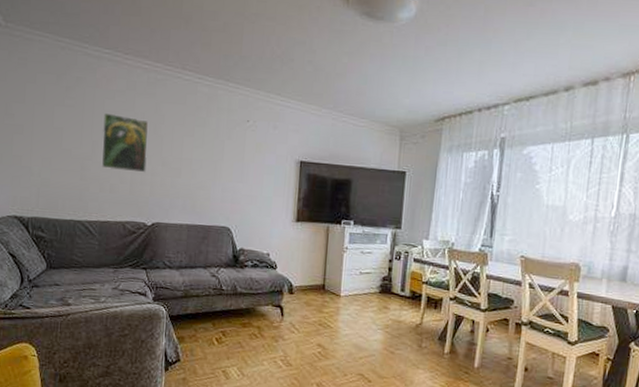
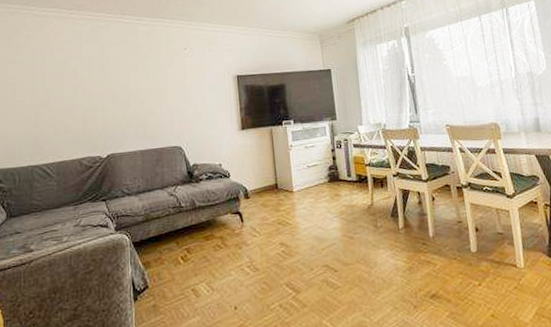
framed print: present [101,112,149,173] -> none [53,61,97,112]

